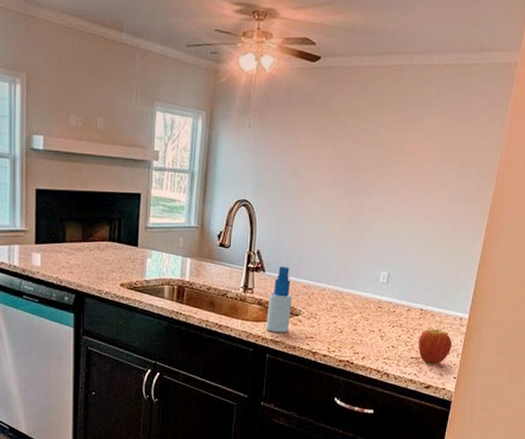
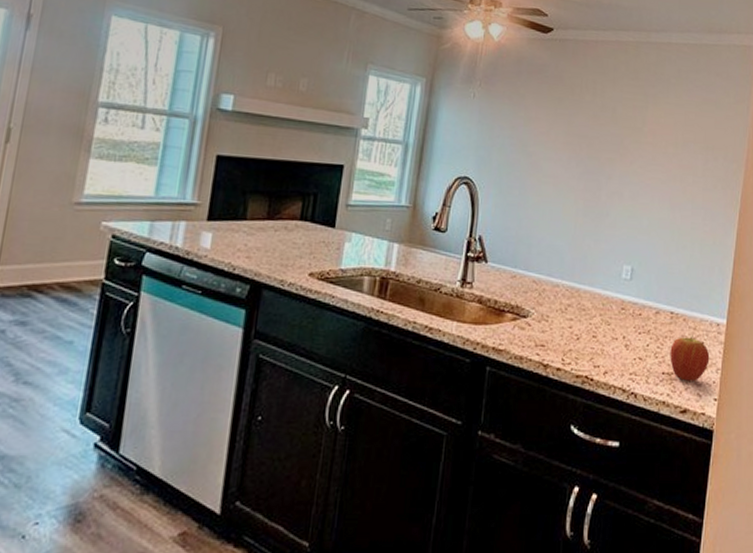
spray bottle: present [266,266,293,333] -> none [487,256,520,339]

